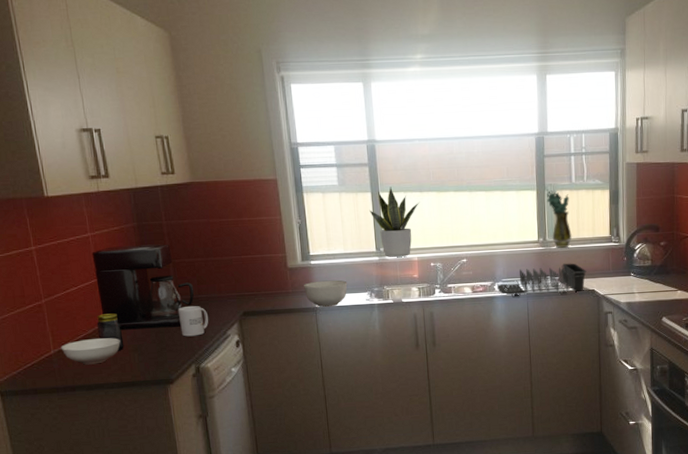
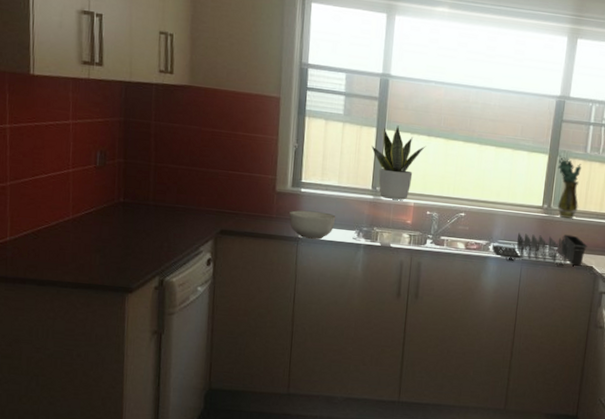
bowl: present [61,338,121,365] -> none [18,231,83,259]
coffee maker: present [92,244,195,330] -> none [68,138,173,234]
jar: present [97,313,124,351] -> none [61,207,88,250]
mug: present [177,306,209,337] -> none [150,214,183,247]

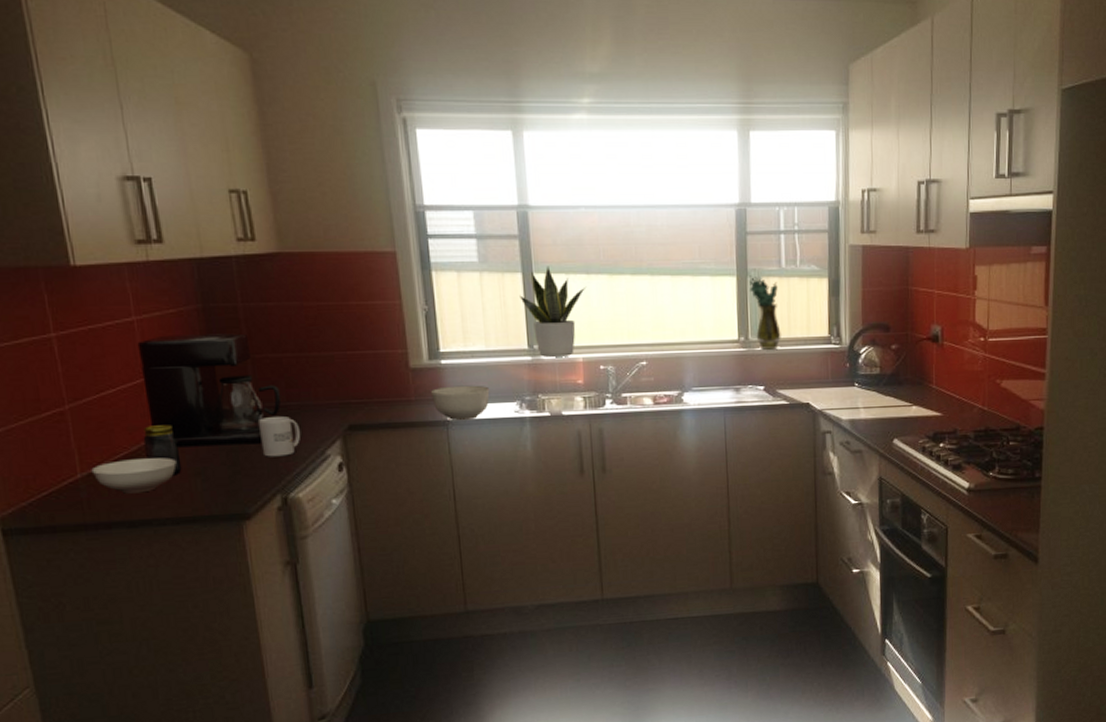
bowl: none [18,231,83,259] -> present [91,457,177,494]
jar: none [61,207,88,250] -> present [143,425,182,476]
coffee maker: none [68,138,173,234] -> present [137,333,282,448]
mug: none [150,214,183,247] -> present [257,416,301,457]
dish rack: present [491,233,588,268] -> none [685,369,799,413]

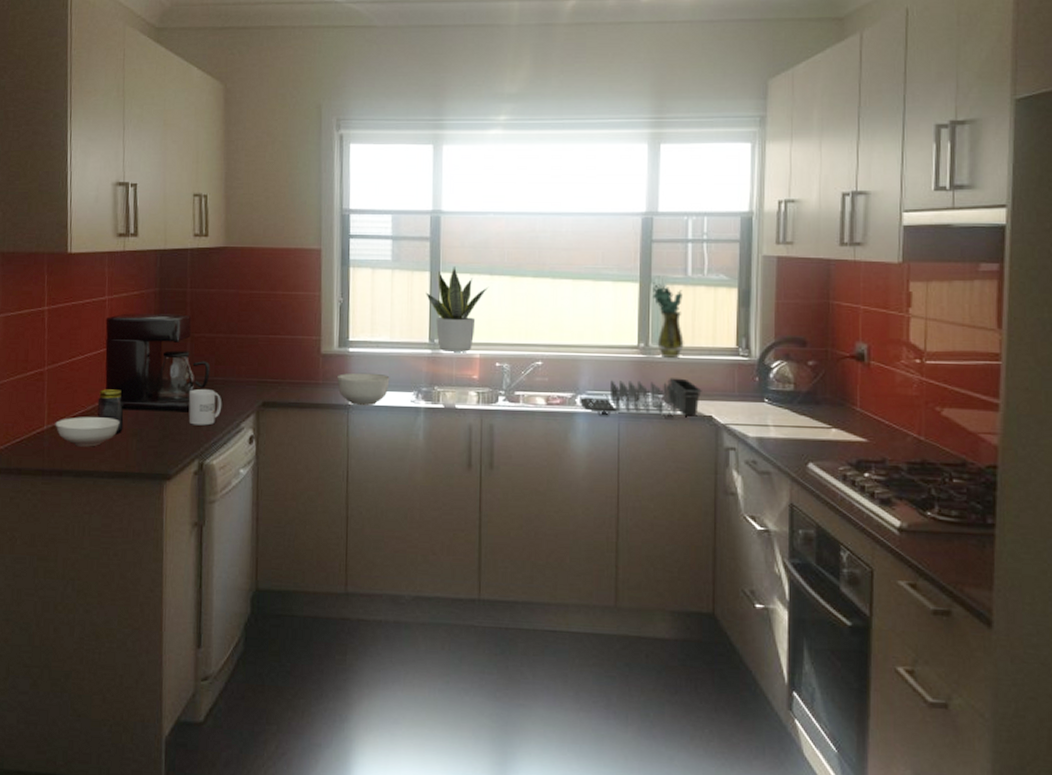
dish rack: none [685,369,799,413] -> present [578,378,702,420]

